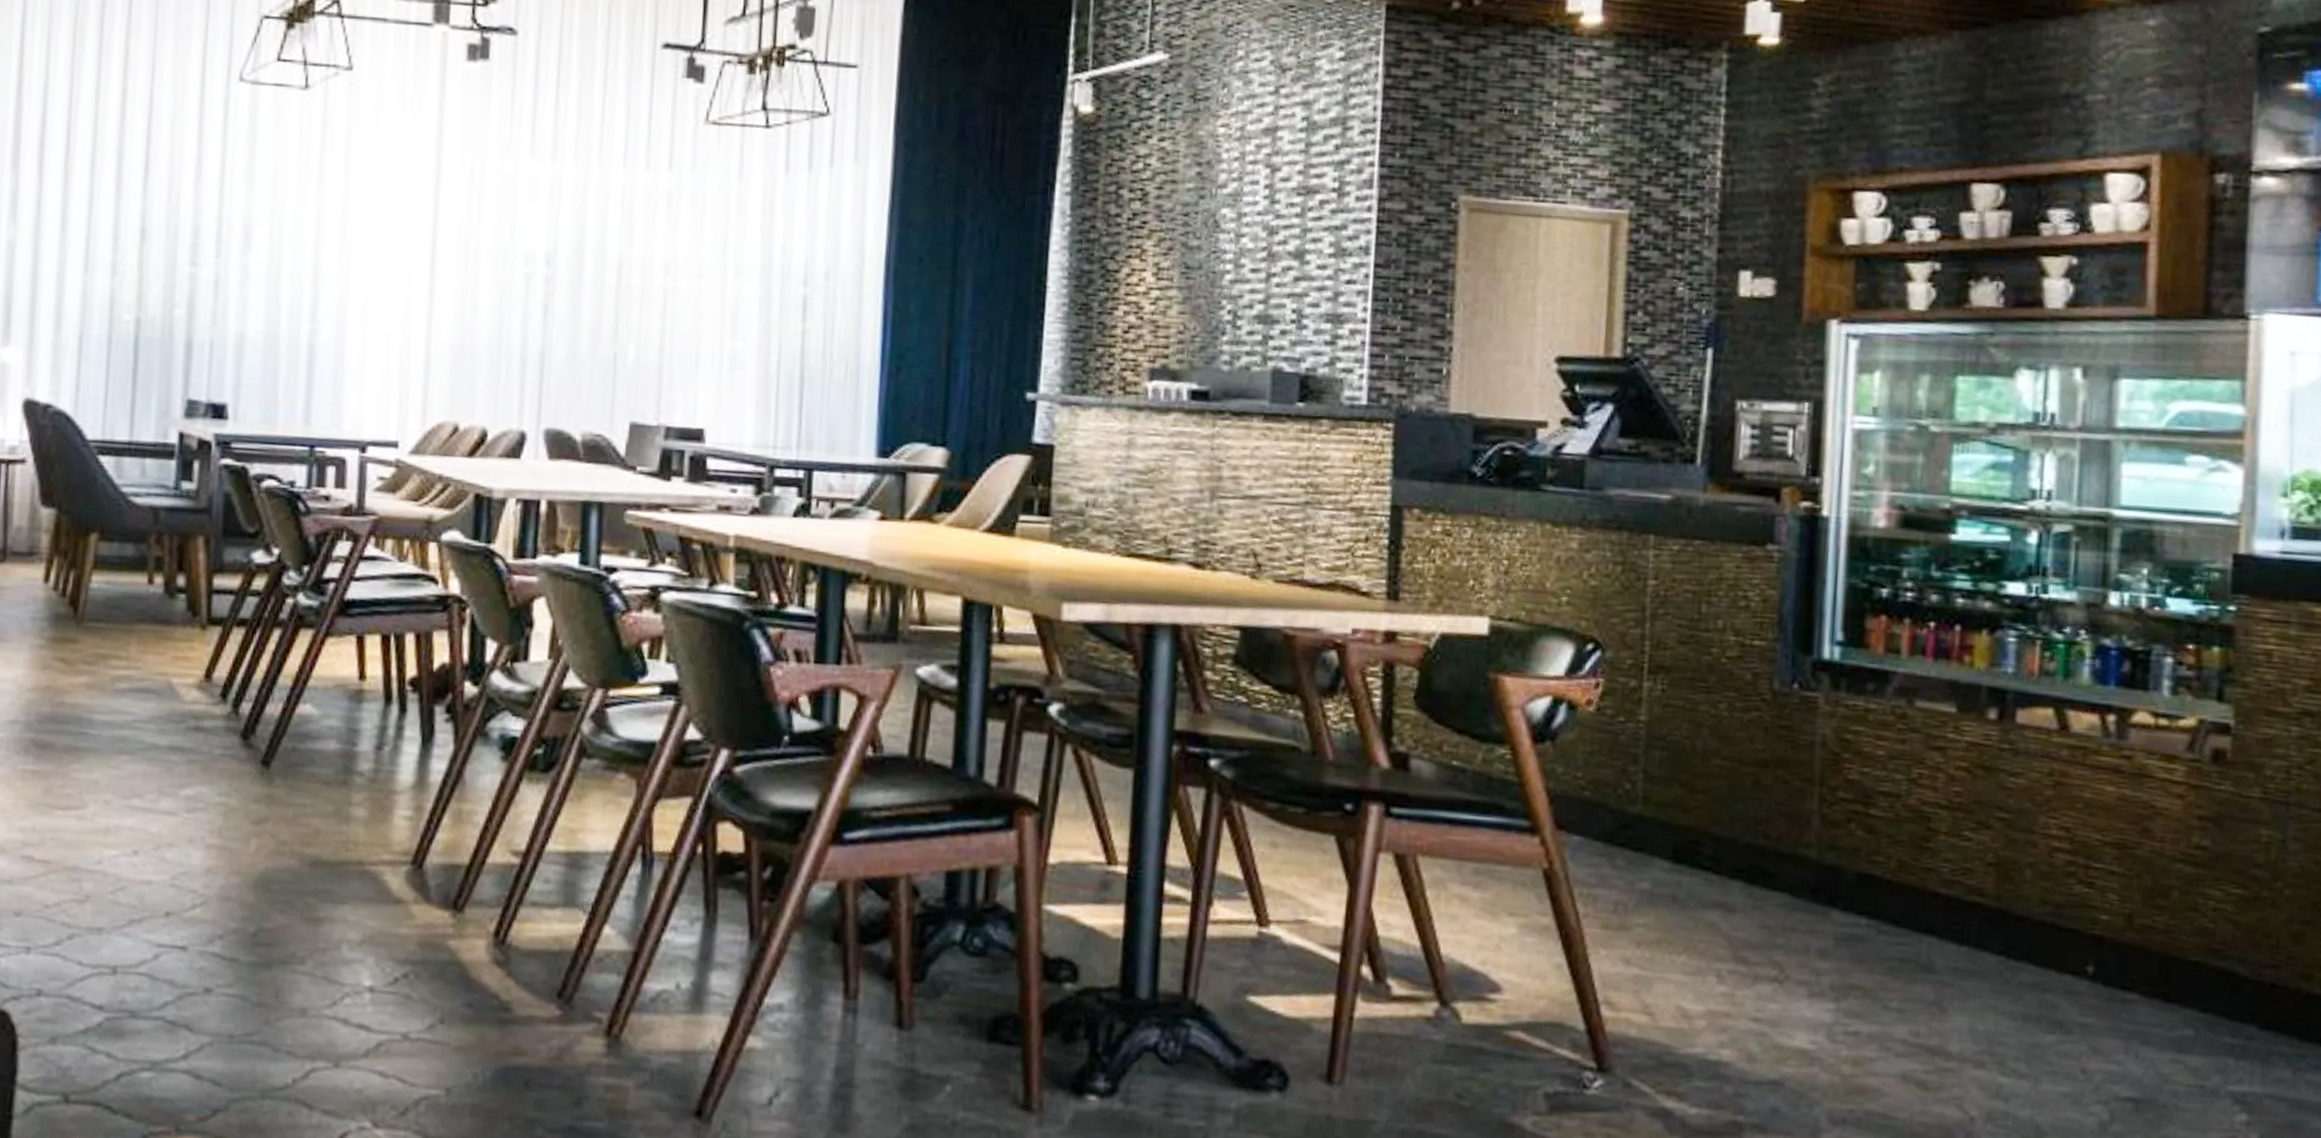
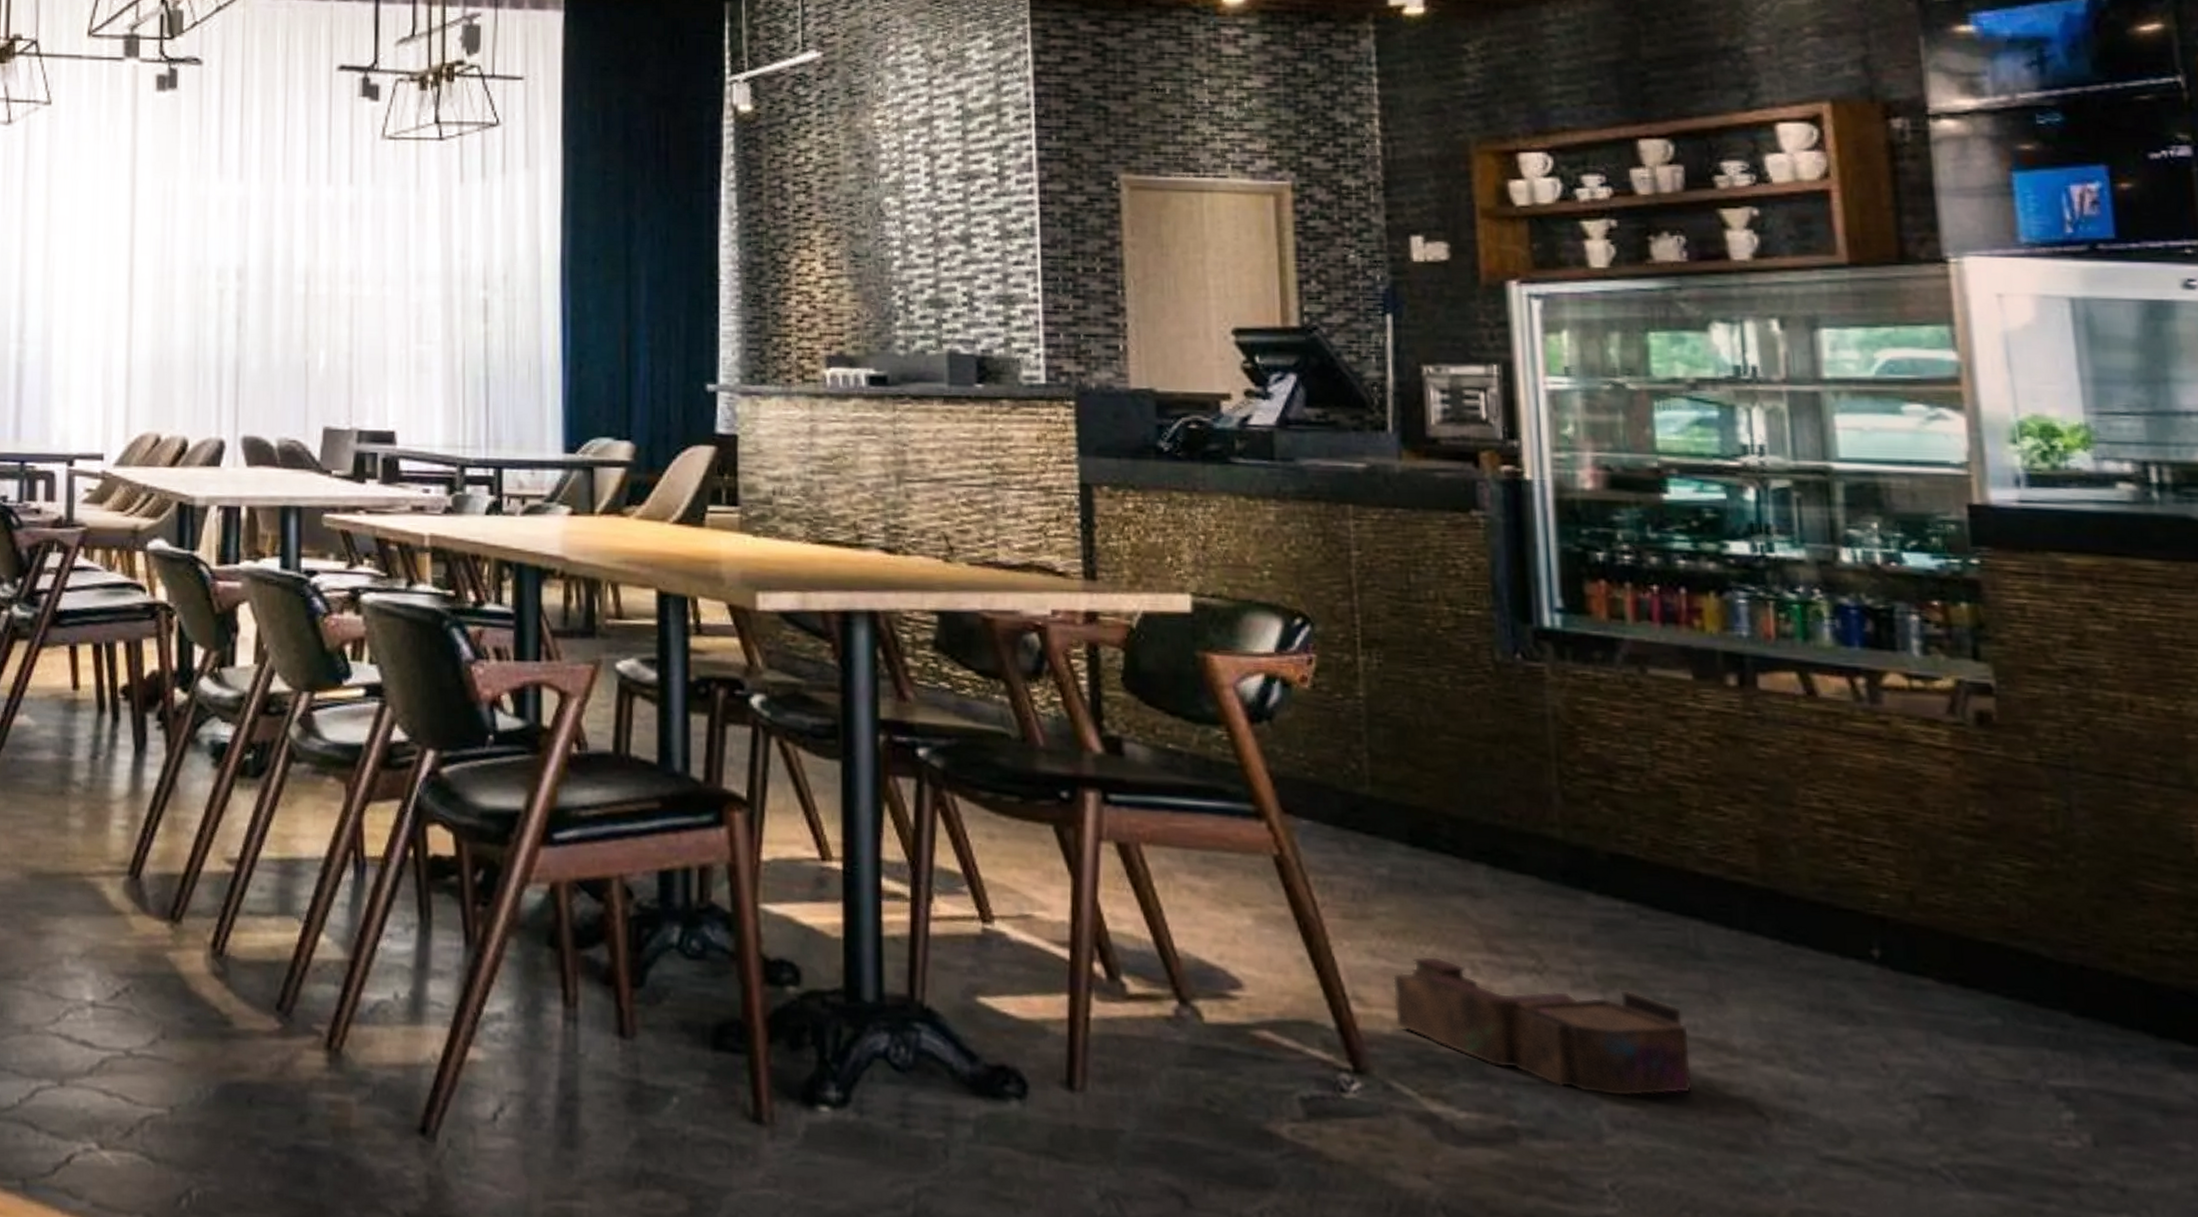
architectural model: none [1641,964,1911,1096] -> present [1393,955,1693,1097]

